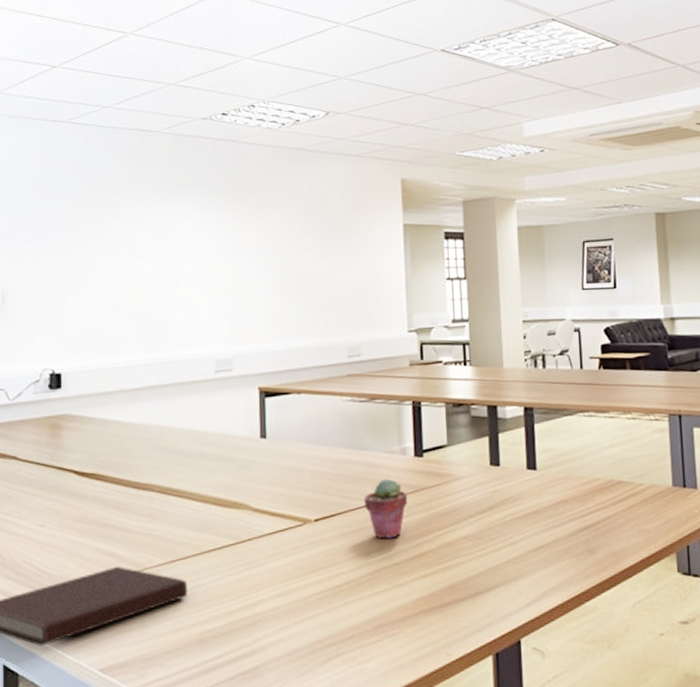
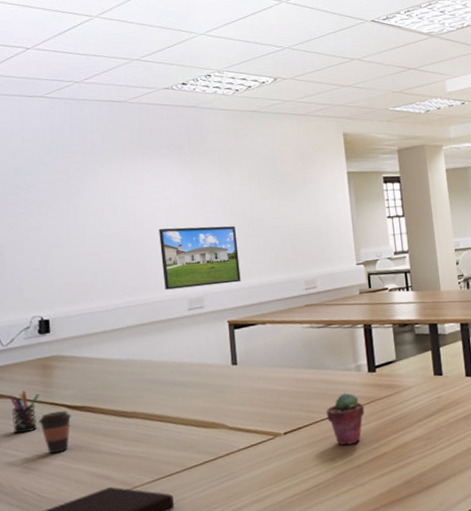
pen holder: none [14,451,46,500] -> present [10,390,40,434]
coffee cup: none [44,477,80,524] -> present [39,411,72,454]
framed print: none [187,277,276,348] -> present [159,226,241,290]

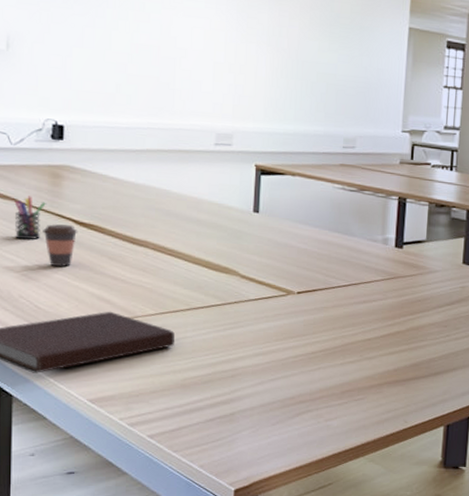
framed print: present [159,226,241,290] -> none [192,49,278,126]
potted succulent: present [326,392,365,445] -> none [345,263,385,317]

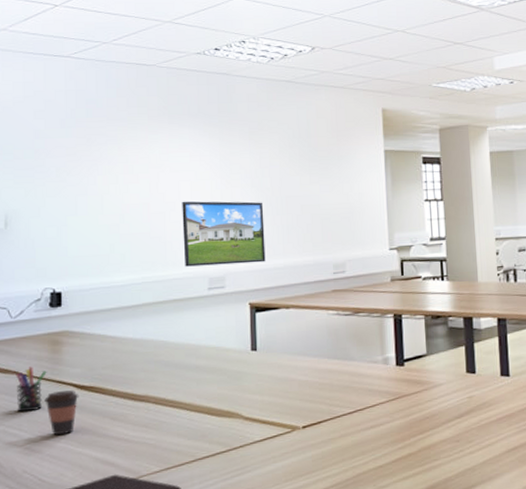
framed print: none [192,49,278,126] -> present [182,201,266,267]

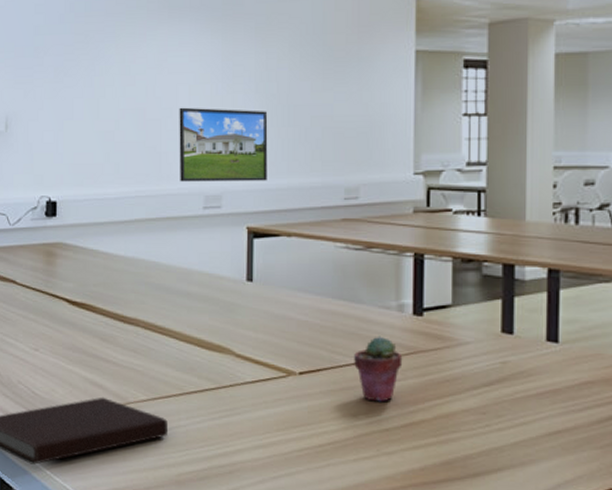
pen holder: present [16,366,47,412] -> none [13,276,41,323]
coffee cup: present [44,390,79,436] -> none [39,305,71,350]
potted succulent: none [349,386,390,443] -> present [354,336,403,402]

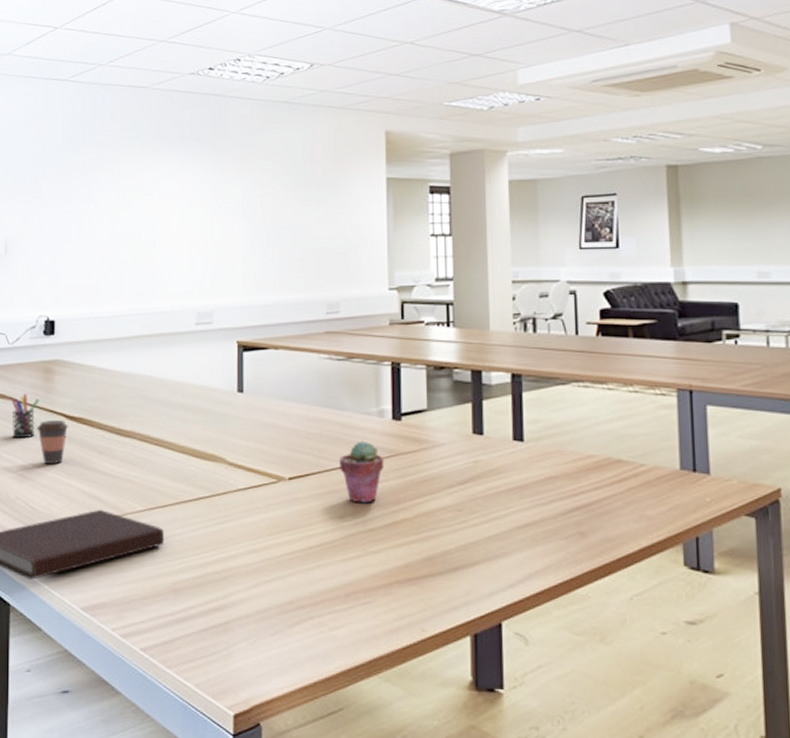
pen holder: none [13,276,41,323] -> present [11,393,40,439]
coffee cup: none [39,305,71,350] -> present [37,420,69,465]
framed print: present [179,107,268,182] -> none [172,230,255,300]

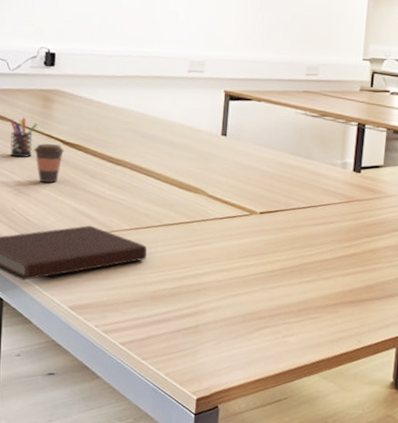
potted succulent: present [339,440,384,504] -> none [304,186,343,239]

